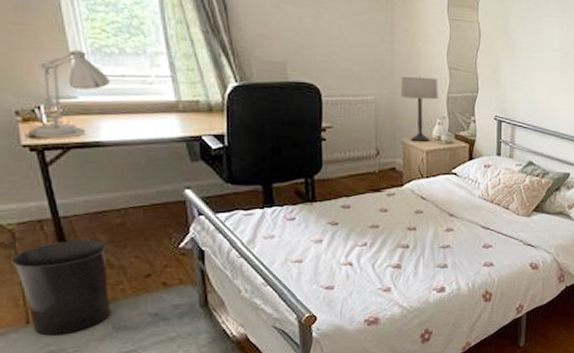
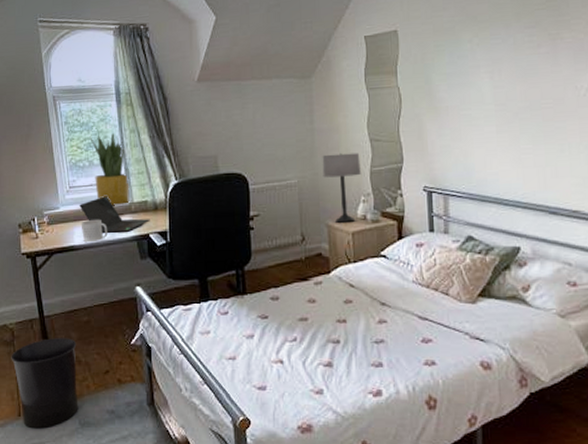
desk lamp: present [25,49,111,140] -> none [24,166,83,248]
laptop: none [106,90,203,132] -> present [79,196,150,233]
mug: none [109,114,147,140] -> present [81,219,108,243]
planter: none [119,19,176,103] -> present [89,133,130,206]

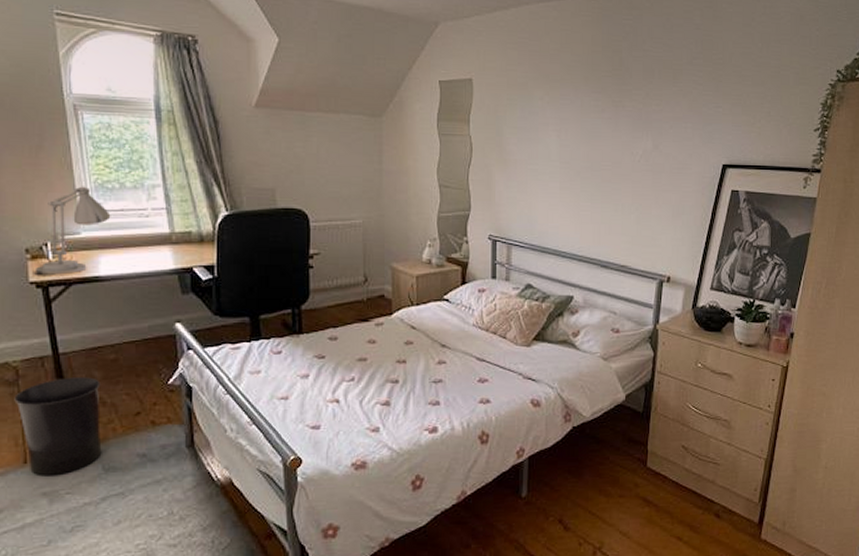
desk lamp: none [24,166,83,248] -> present [33,186,111,276]
laptop: present [79,196,150,233] -> none [106,223,194,264]
mug: present [81,219,108,243] -> none [108,248,142,274]
planter: present [89,133,130,206] -> none [121,154,170,235]
table lamp: present [322,152,361,223] -> none [389,195,428,265]

